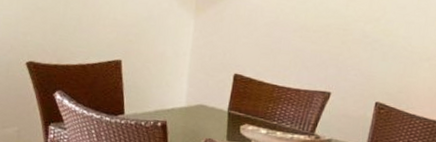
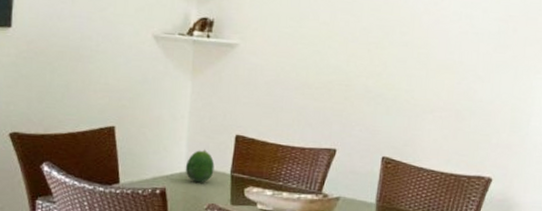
fruit: none [185,86,213,118] -> present [185,149,215,183]

